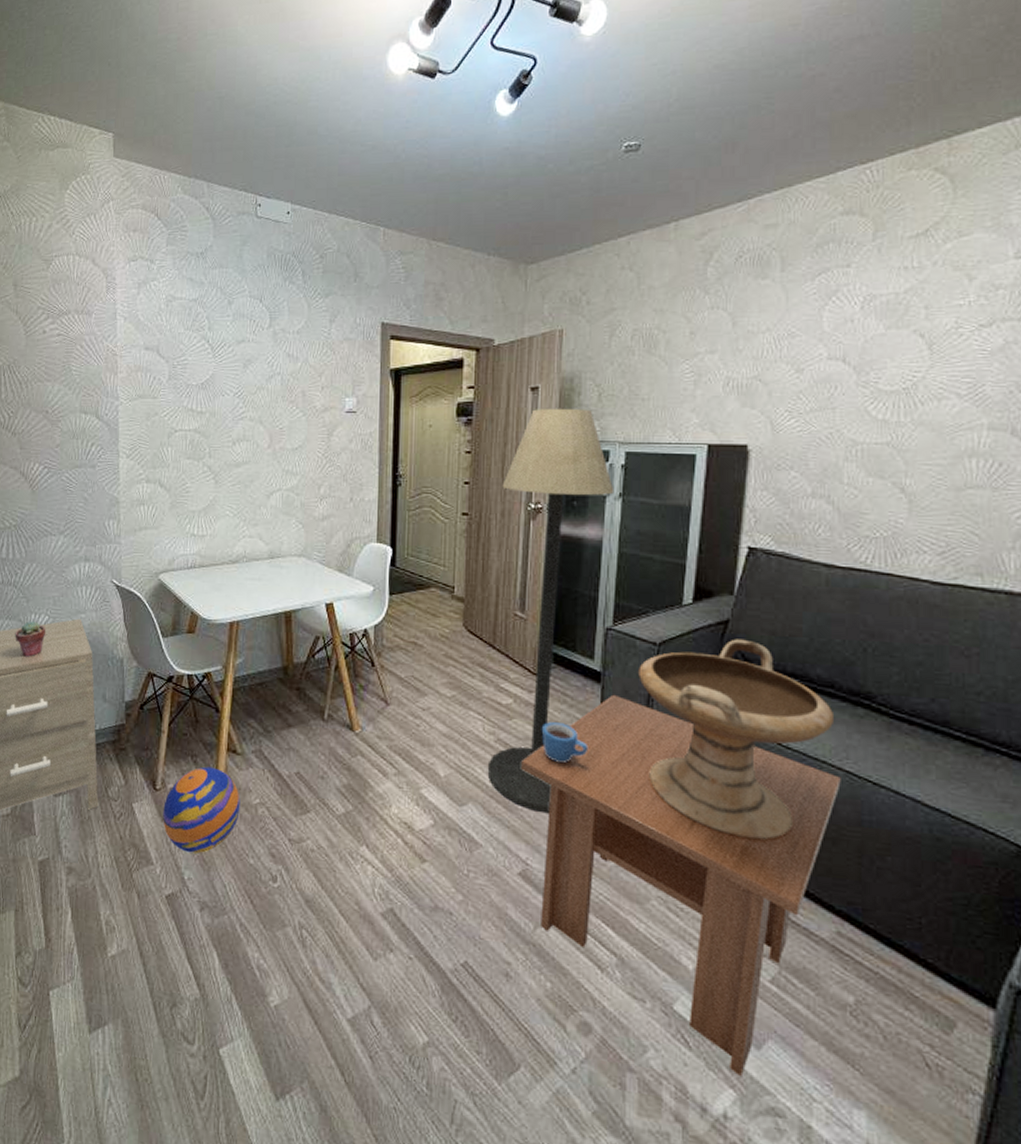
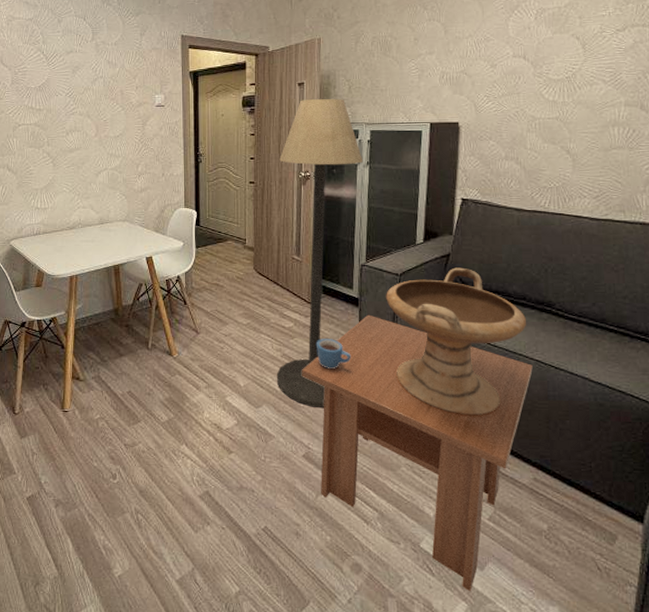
ball: present [163,766,240,854] -> none [22,392,84,462]

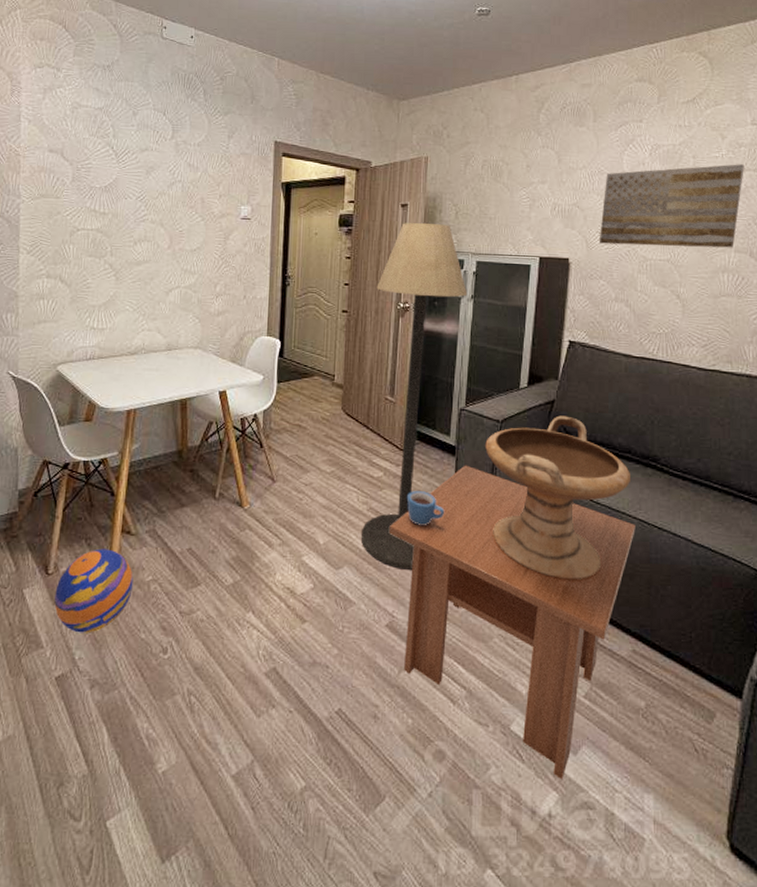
ball: none [22,392,84,462] -> present [54,548,133,633]
wall art: none [487,20,633,107] -> present [599,164,744,248]

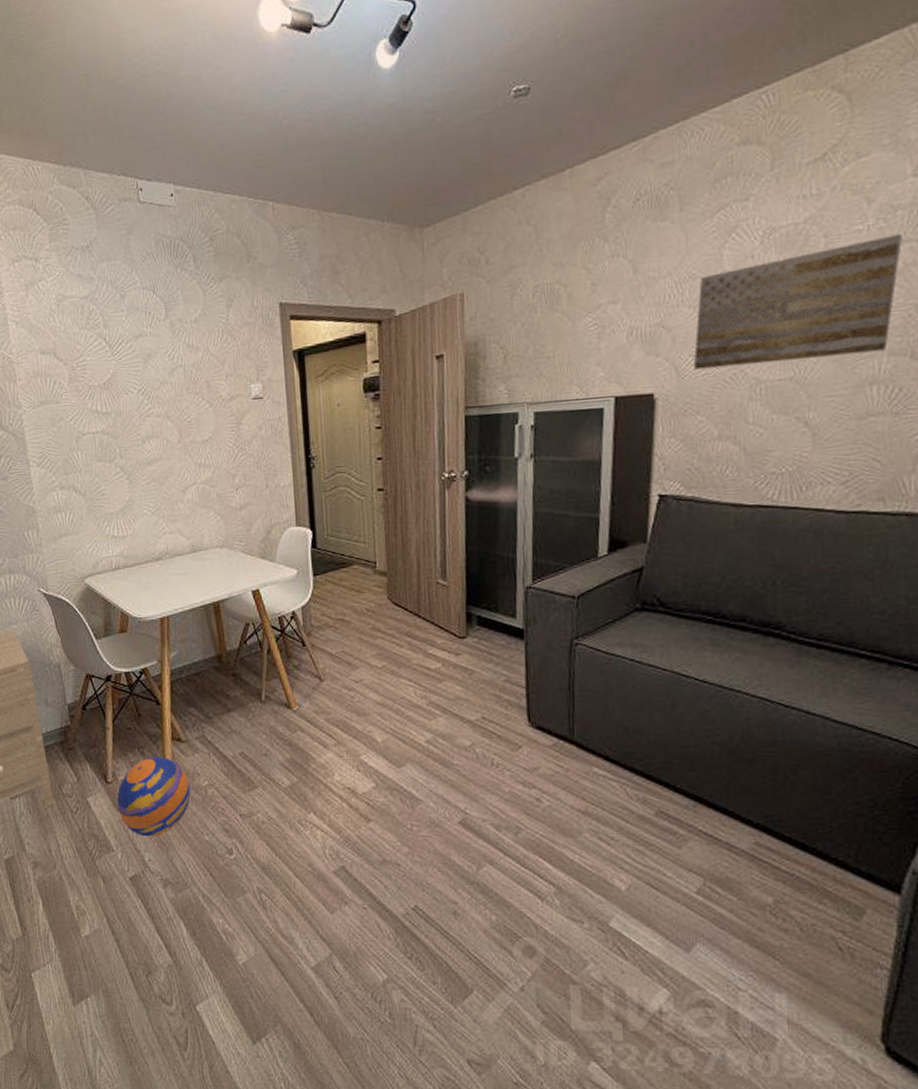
floor lamp: present [360,223,468,570] -> none [415,372,526,765]
coffee table: present [389,465,635,780] -> none [454,649,755,978]
mug: present [407,491,445,525] -> none [471,681,517,717]
decorative bowl: present [485,415,630,580] -> none [559,584,746,769]

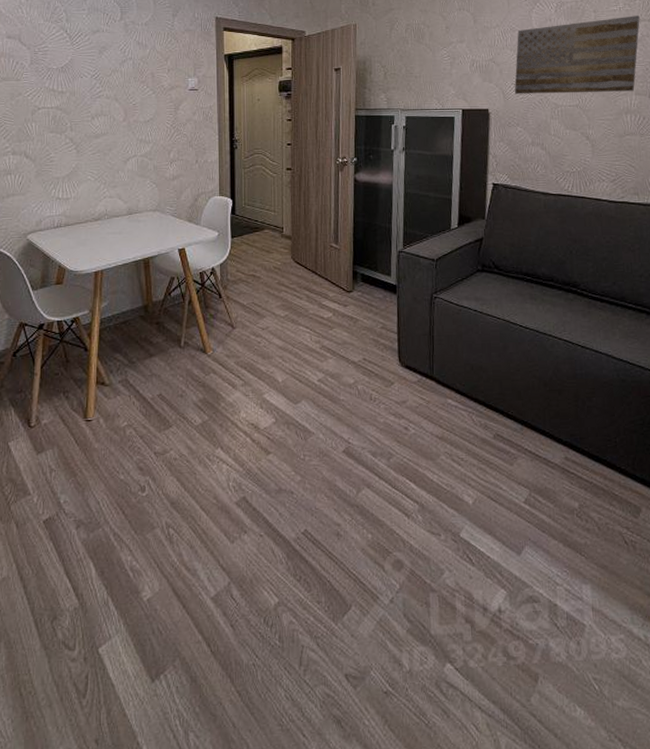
ball: present [117,756,191,837] -> none [38,400,110,479]

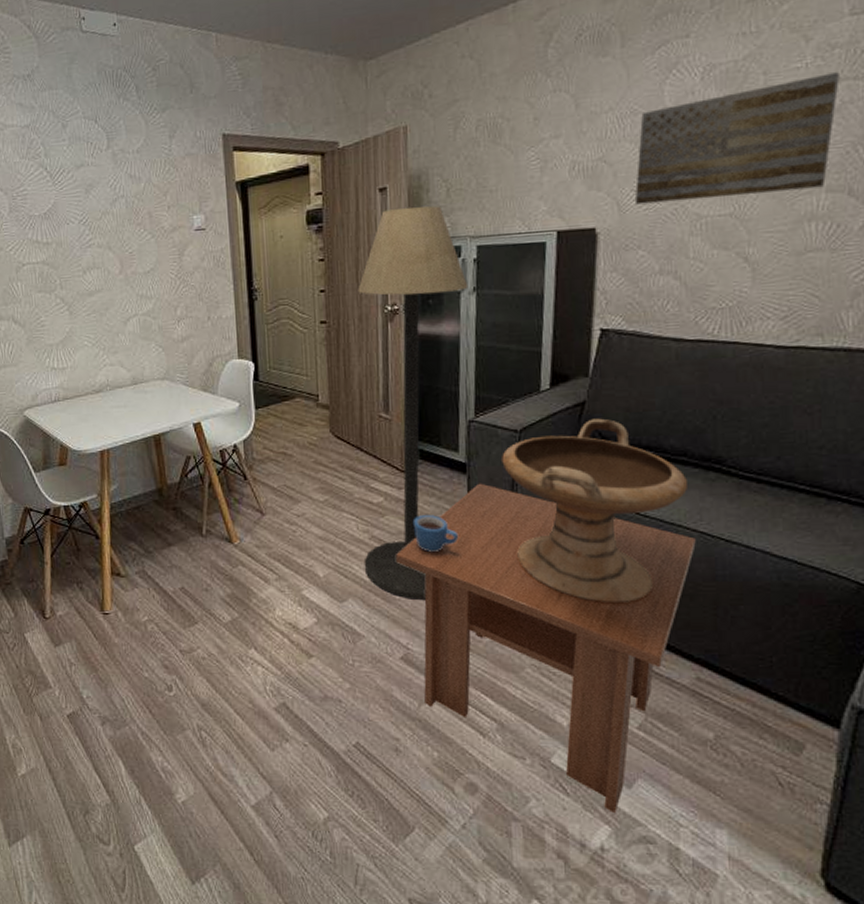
floor lamp: none [315,85,399,400] -> present [358,206,469,599]
coffee table: none [341,301,562,579] -> present [396,483,696,814]
mug: none [356,328,390,358] -> present [414,515,459,552]
decorative bowl: none [423,251,554,399] -> present [502,418,687,604]

